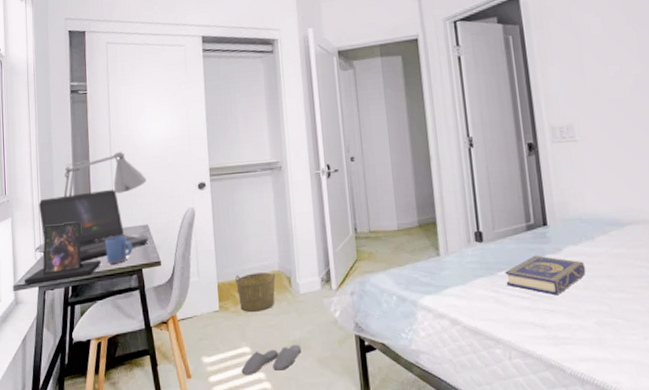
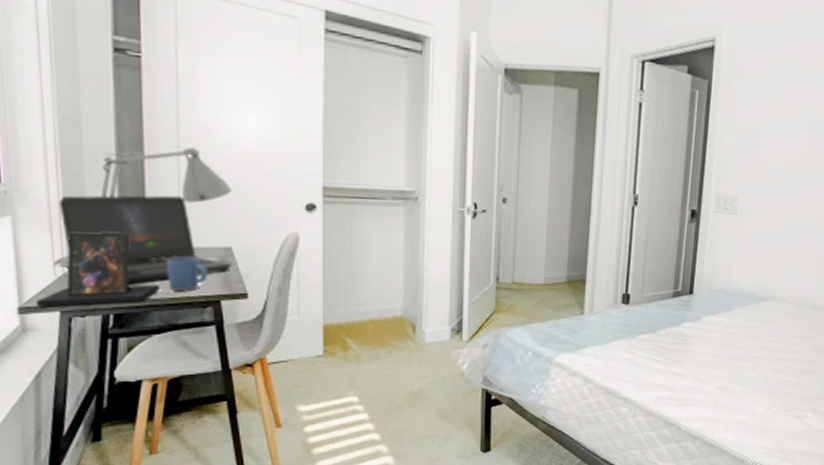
basket: present [235,272,276,312] -> none [347,316,398,359]
slippers: present [241,344,300,375] -> none [345,395,418,426]
book: present [505,255,586,296] -> none [644,321,719,361]

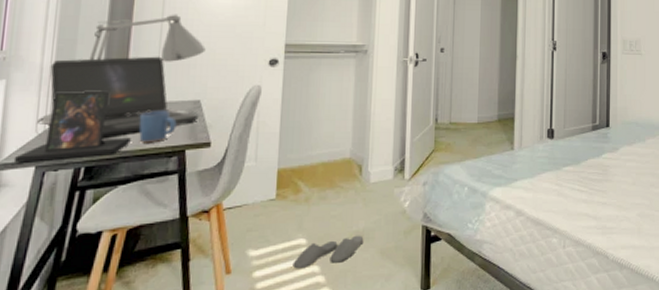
slippers: none [345,395,418,426] -> present [292,235,363,269]

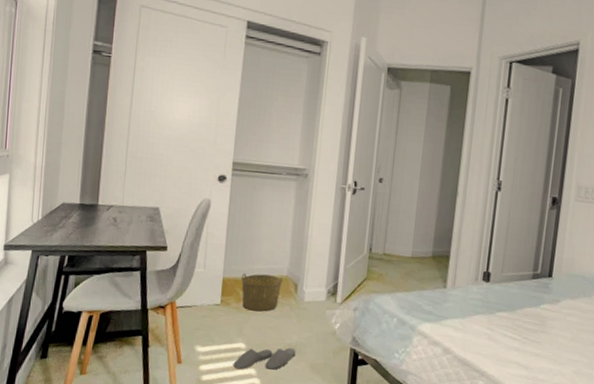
photo frame: present [13,90,131,163] -> none [16,189,103,248]
desk lamp: present [36,14,206,125] -> none [32,126,164,216]
laptop computer: present [50,56,199,138] -> none [41,161,158,233]
mug: present [139,111,177,143] -> none [109,213,140,241]
basket: none [299,159,346,201] -> present [241,273,283,312]

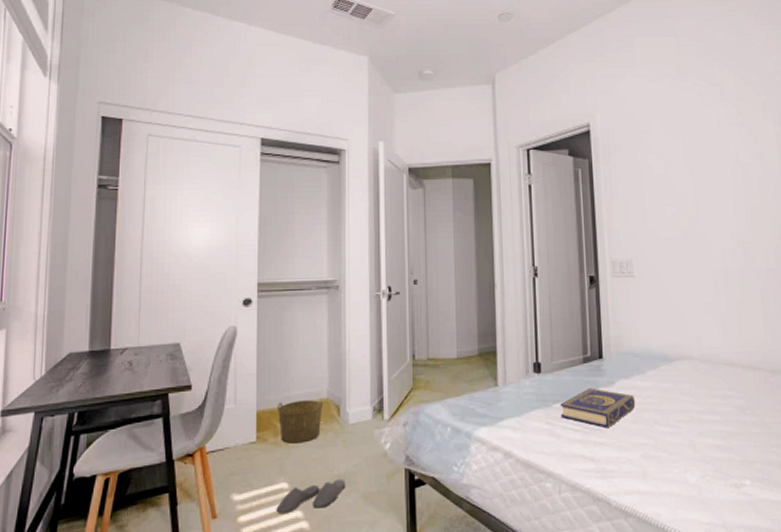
book: none [502,302,577,342] -> present [560,387,636,429]

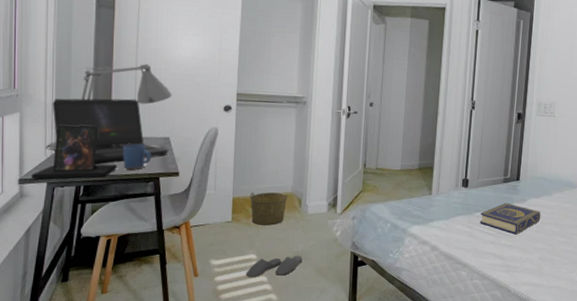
photo frame: none [15,336,118,409] -> present [31,125,117,179]
desk lamp: none [34,258,182,371] -> present [45,63,172,150]
laptop computer: none [43,301,179,383] -> present [52,98,169,163]
mug: none [124,355,159,387] -> present [122,144,152,170]

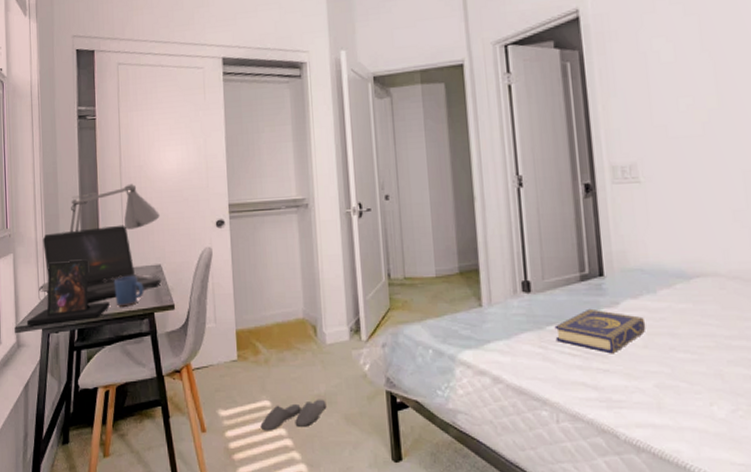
basket: present [250,192,288,226] -> none [256,320,300,363]

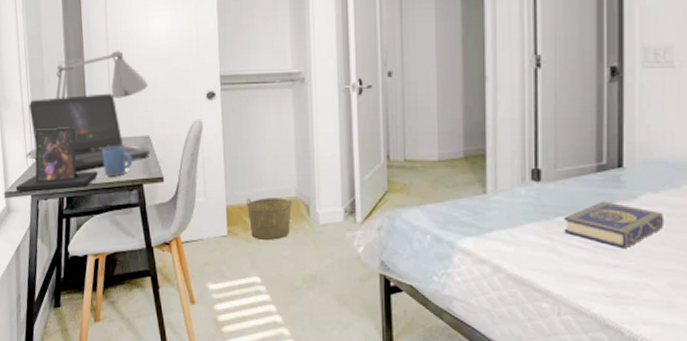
basket: none [256,320,300,363] -> present [247,198,293,240]
slippers: present [260,399,325,431] -> none [250,278,316,307]

